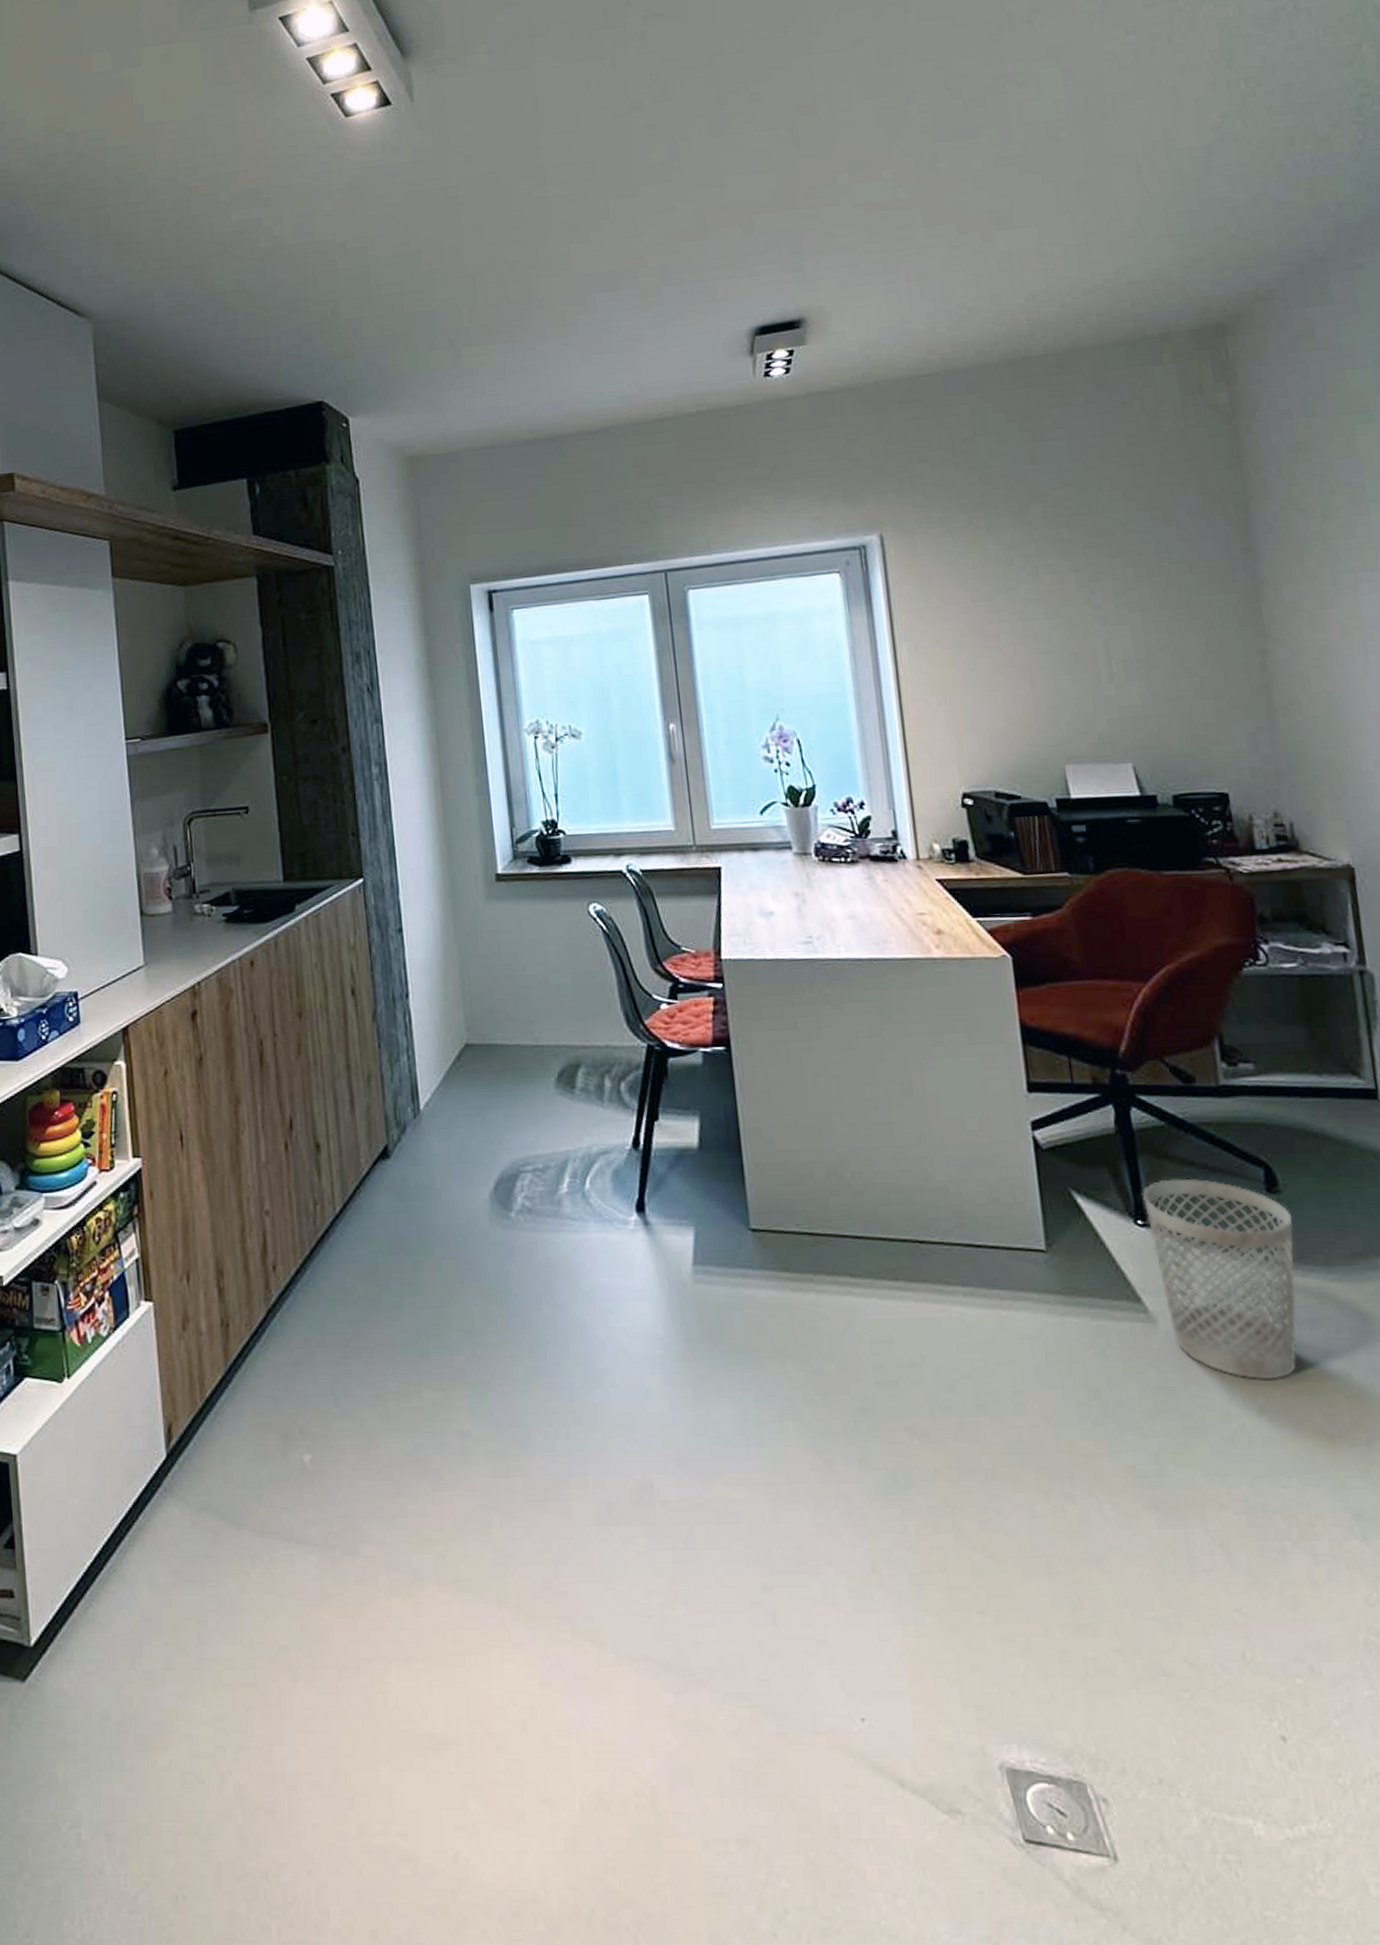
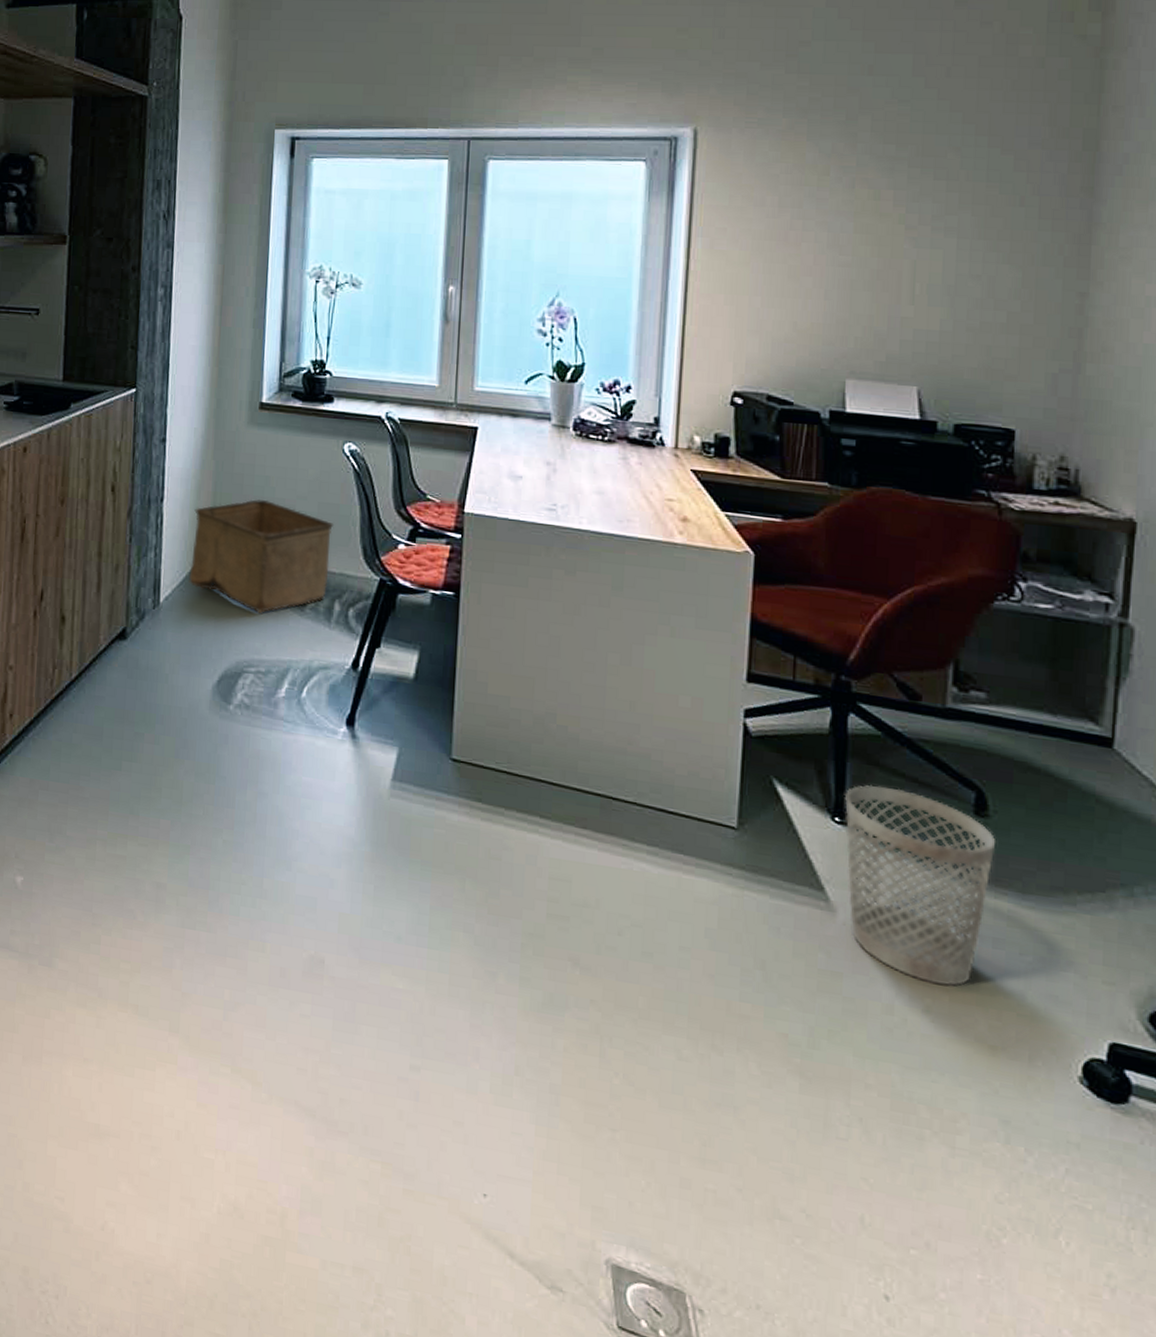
storage bin: none [443,979,595,1104] -> present [189,499,334,613]

